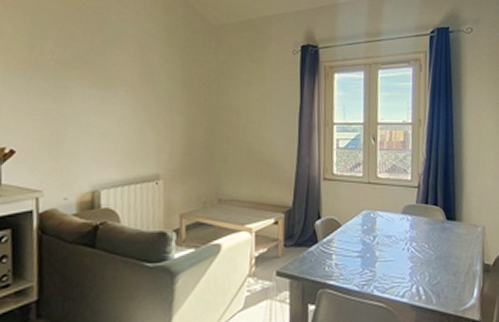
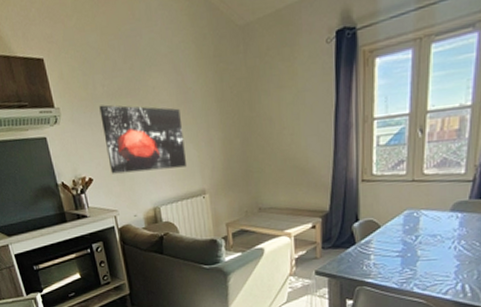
wall art: none [42,72,142,148] -> present [99,105,186,174]

